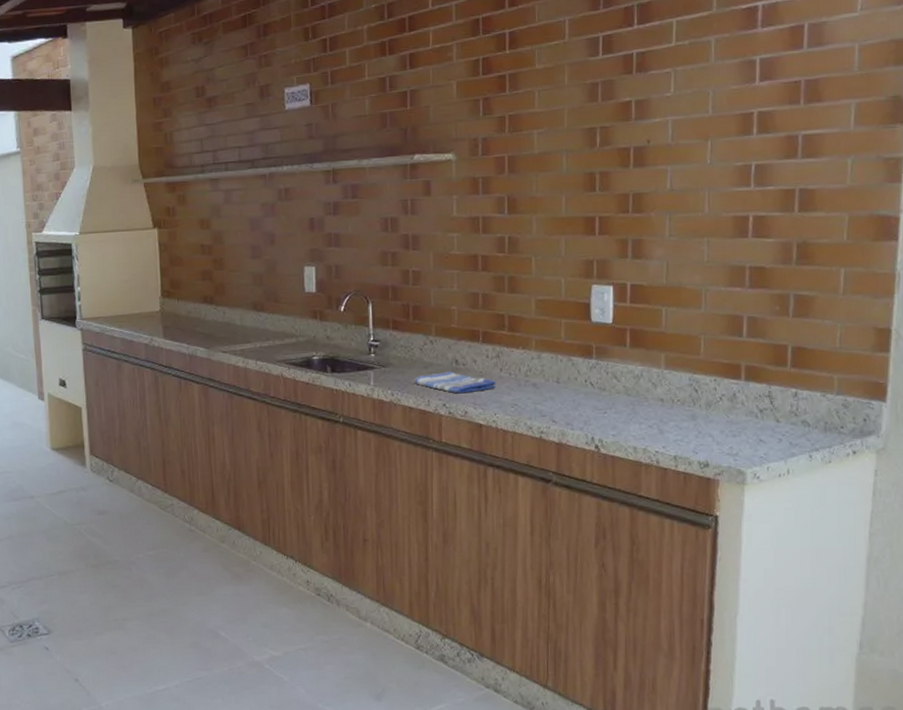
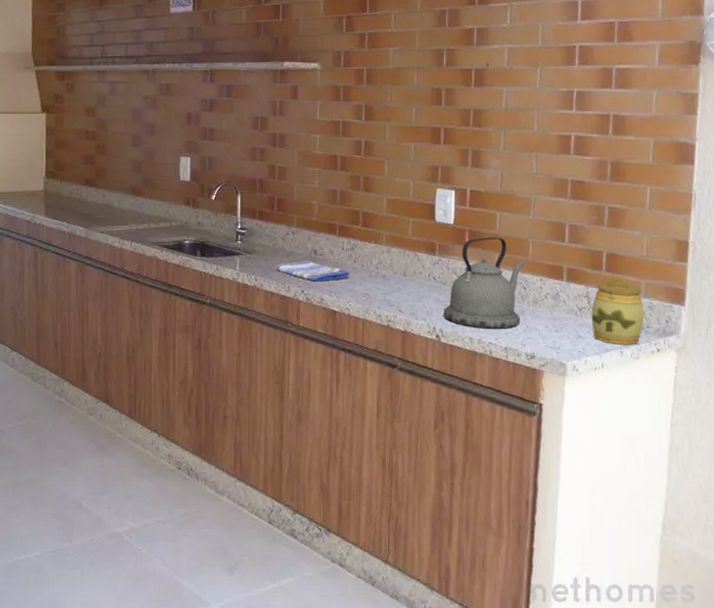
kettle: none [603,335,696,437] -> present [444,237,525,329]
jar: none [774,371,838,449] -> present [591,276,644,346]

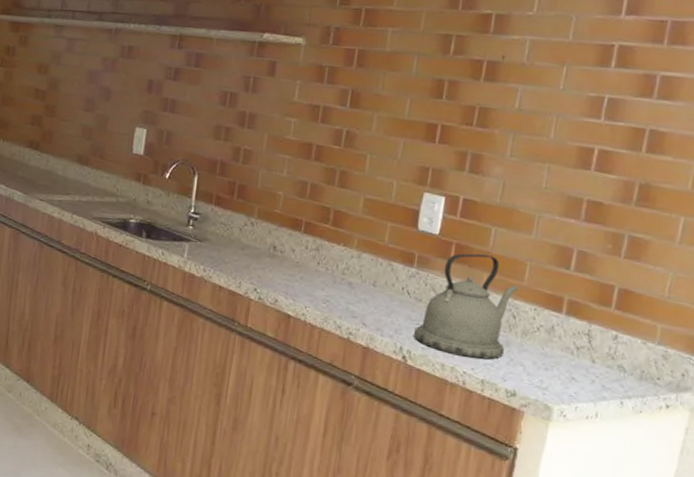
dish towel: present [276,260,350,282] -> none [228,256,312,282]
jar: present [591,276,644,346] -> none [589,316,657,397]

